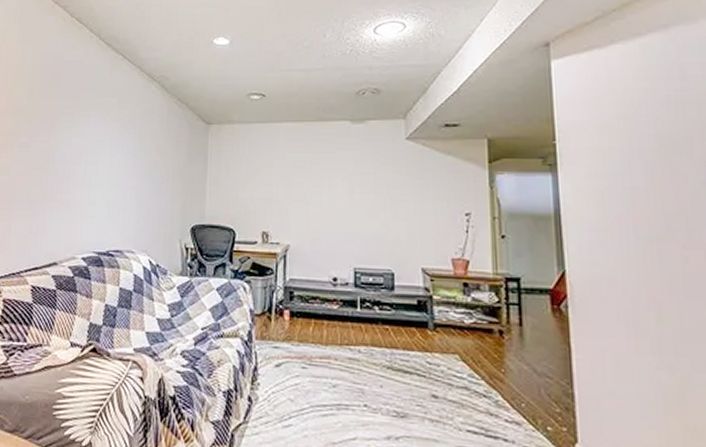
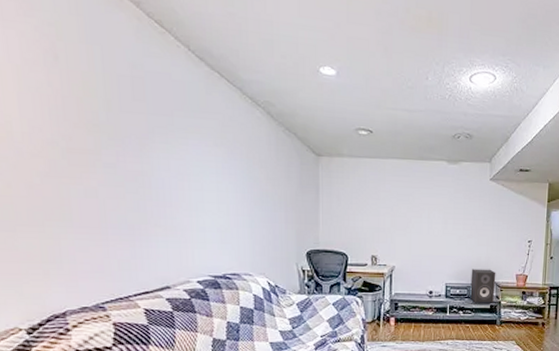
speaker: none [387,250,423,298] -> present [470,269,496,303]

